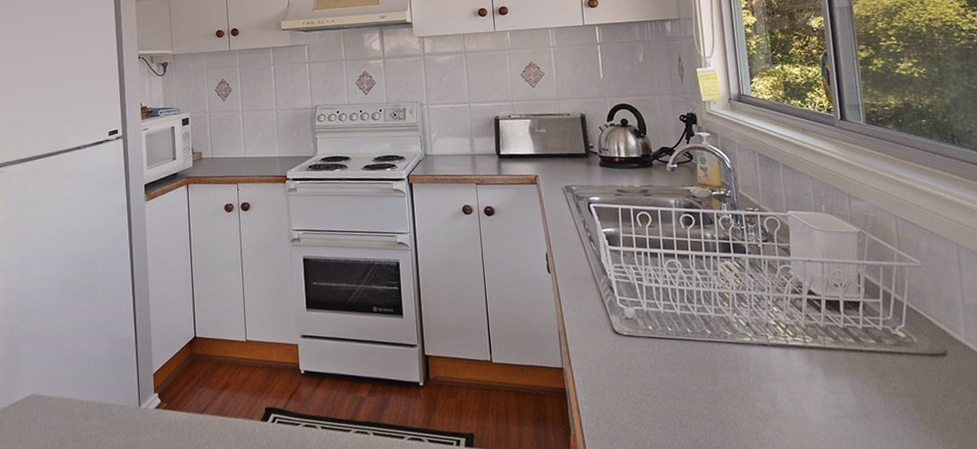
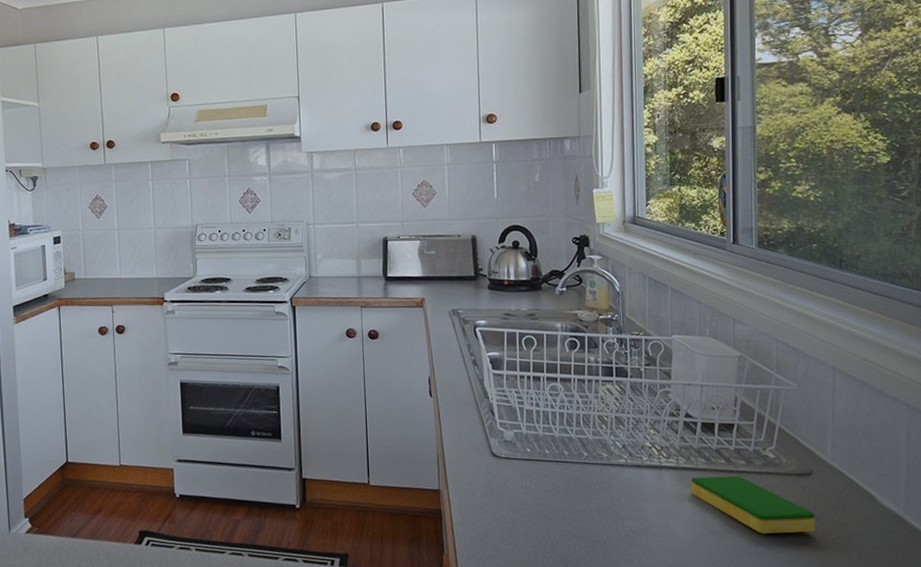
dish sponge: none [821,355,957,417] -> present [691,475,815,534]

